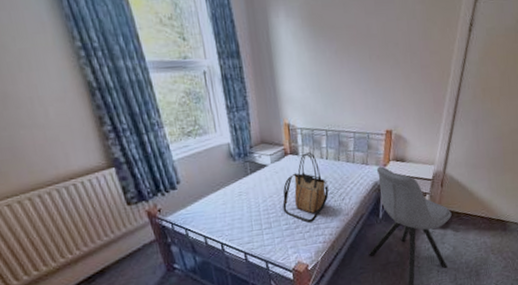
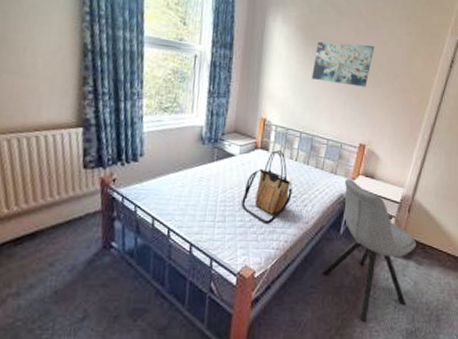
wall art: none [326,23,388,74] -> present [311,41,375,87]

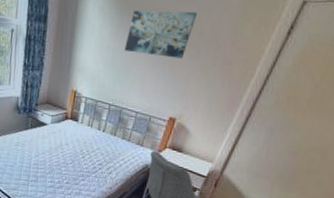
tote bag: present [241,150,294,224] -> none [52,121,100,186]

